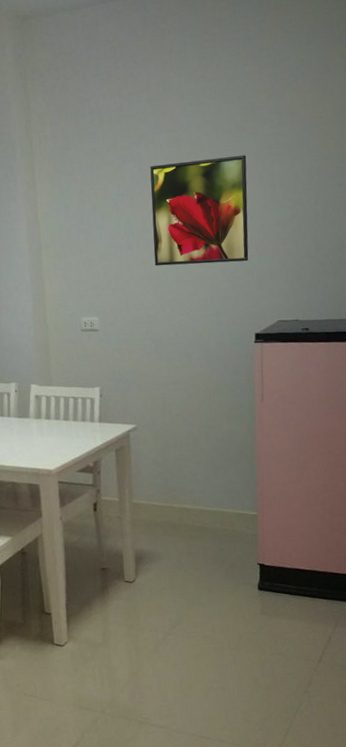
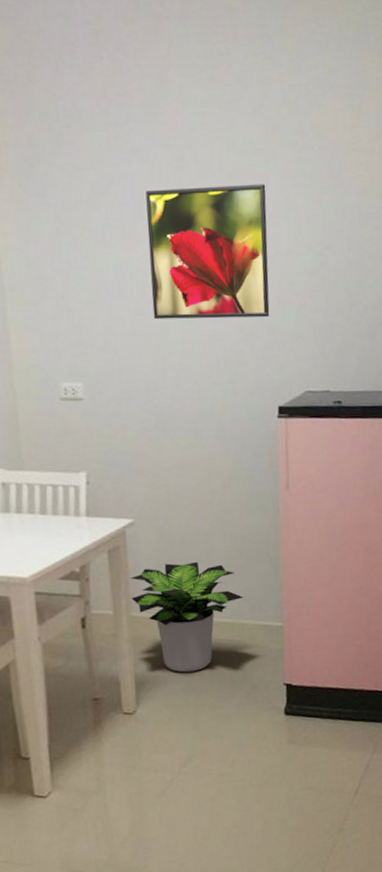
potted plant: none [133,460,224,551] -> present [131,562,243,673]

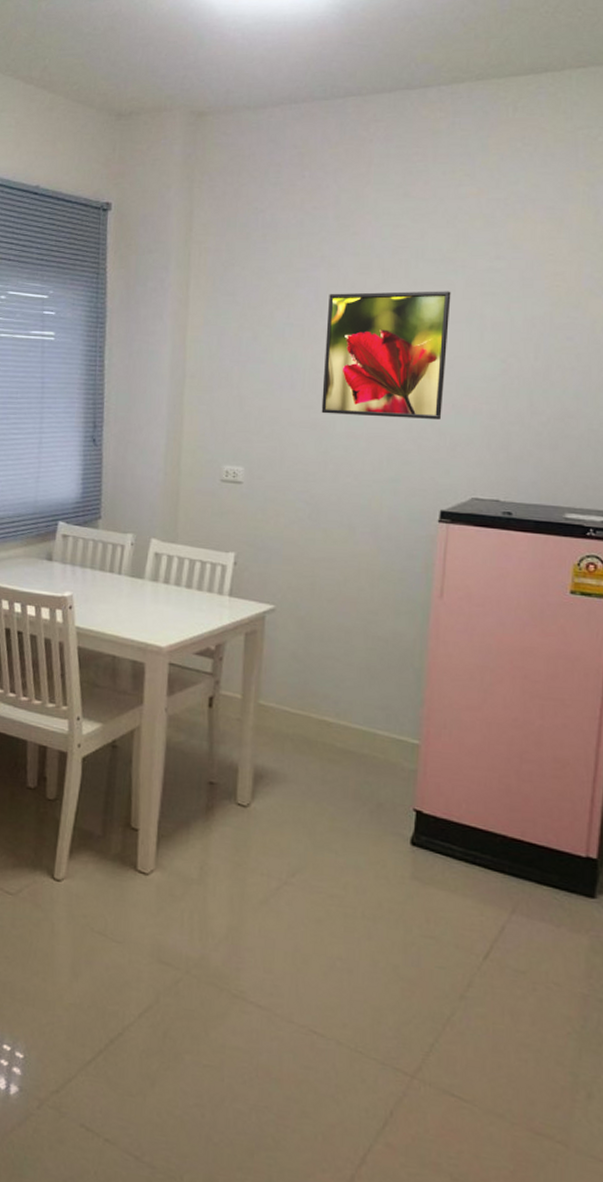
potted plant: present [131,562,243,673] -> none [262,656,379,775]

